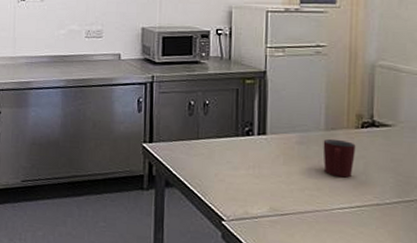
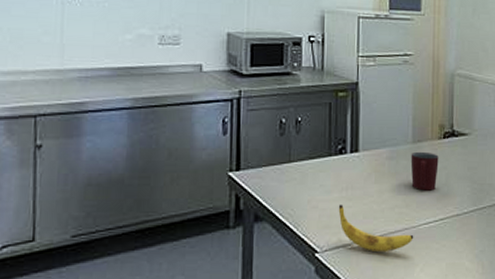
banana: none [245,180,326,230] -> present [338,204,414,253]

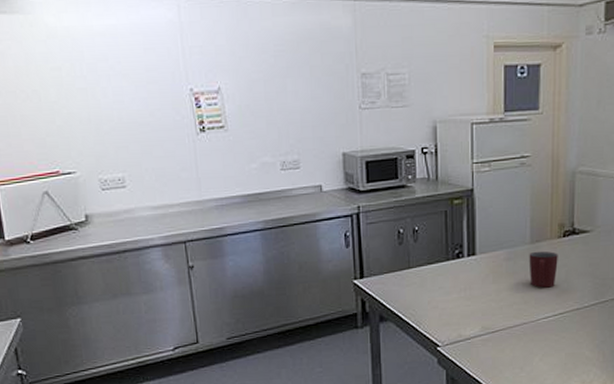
banana: present [338,204,414,253] -> none [457,303,533,345]

